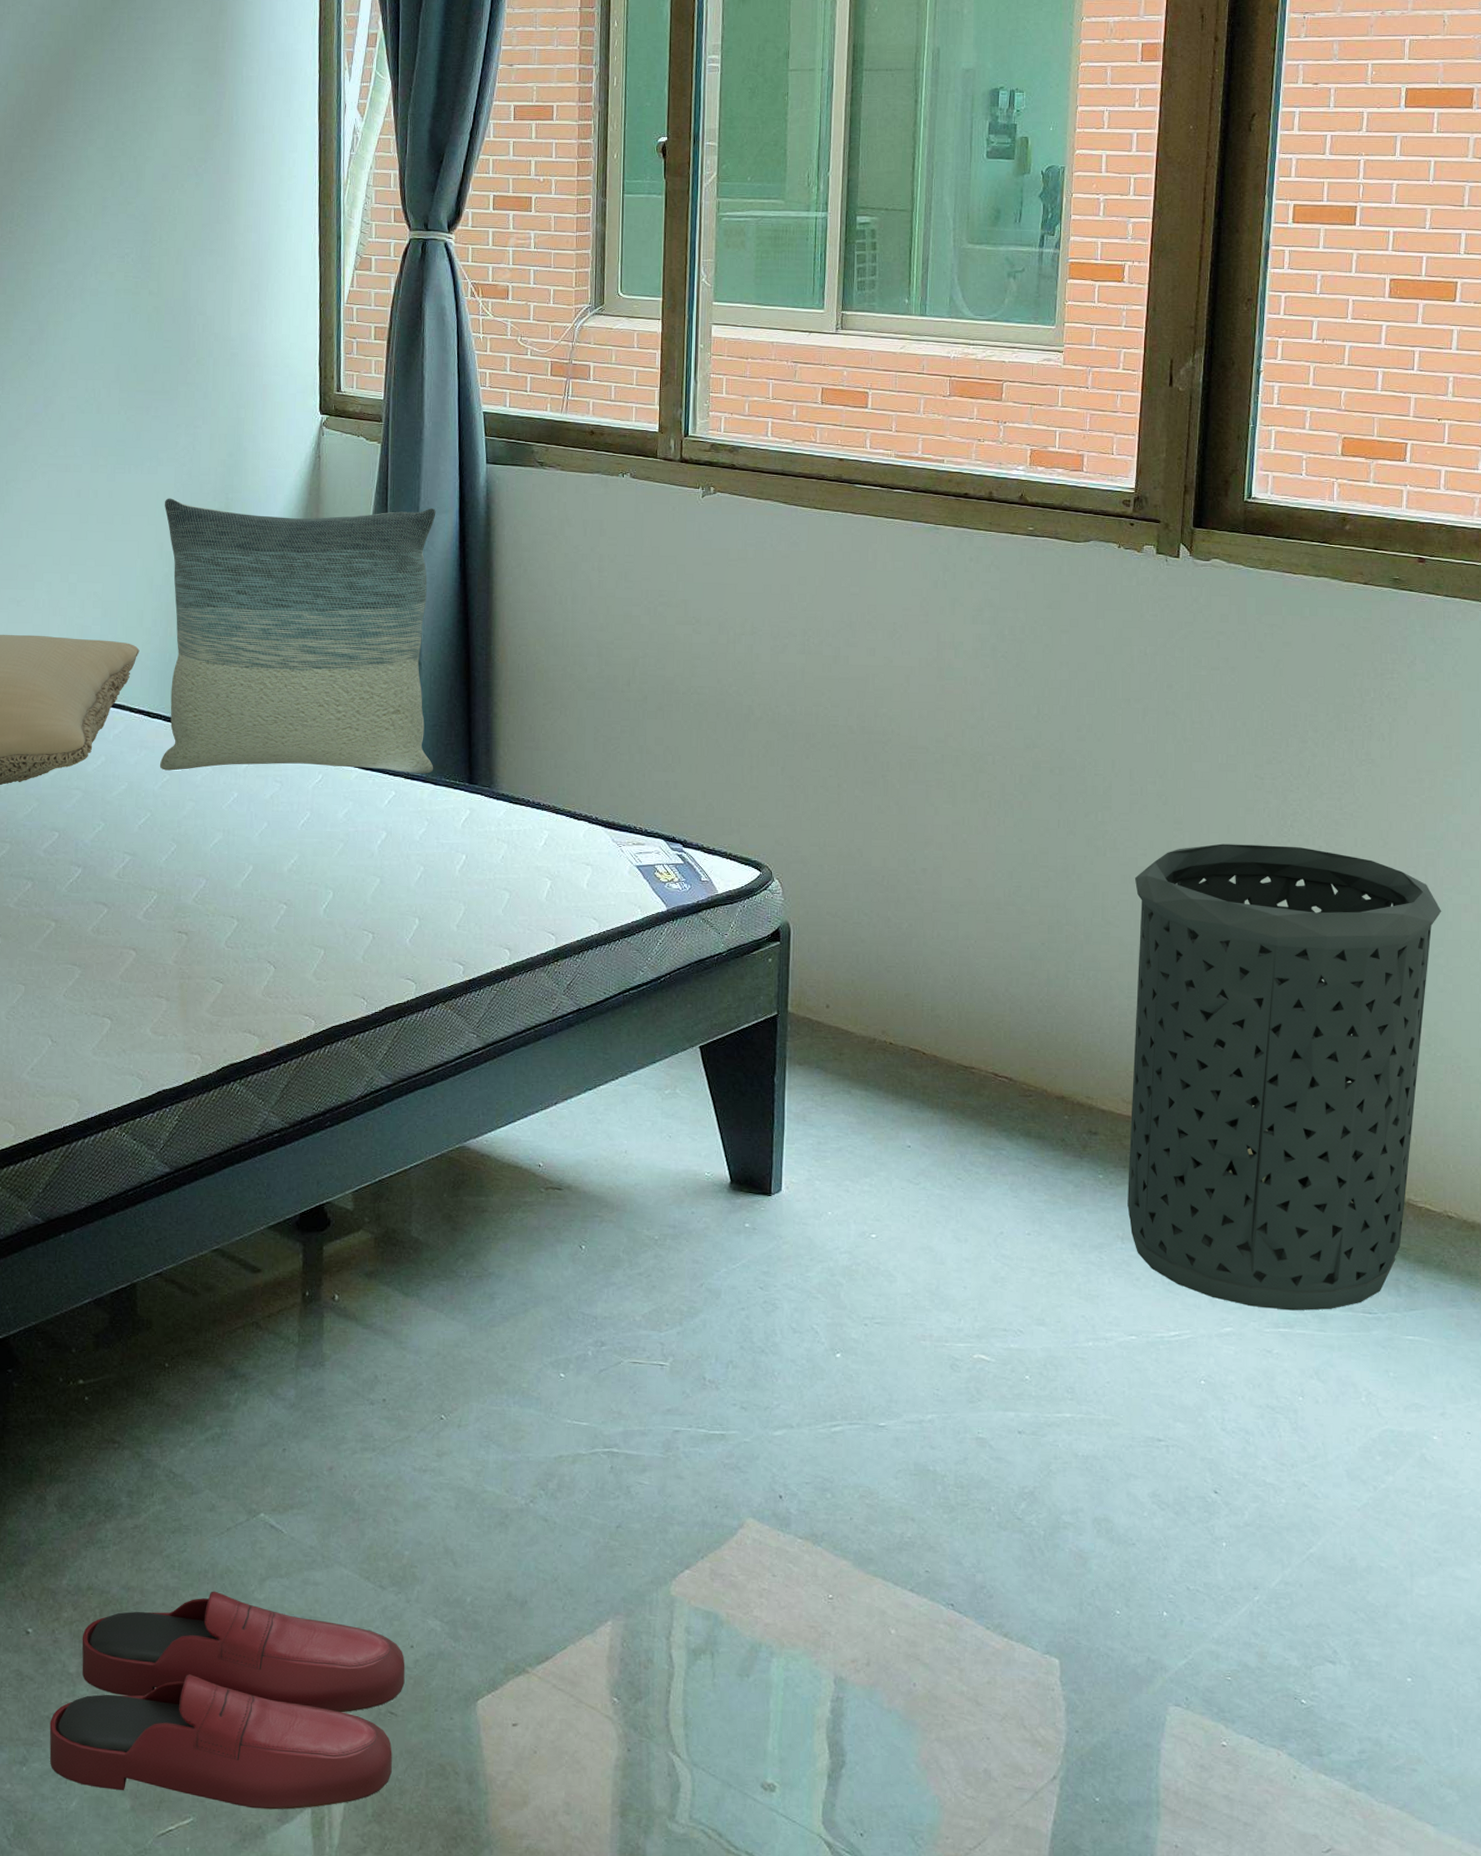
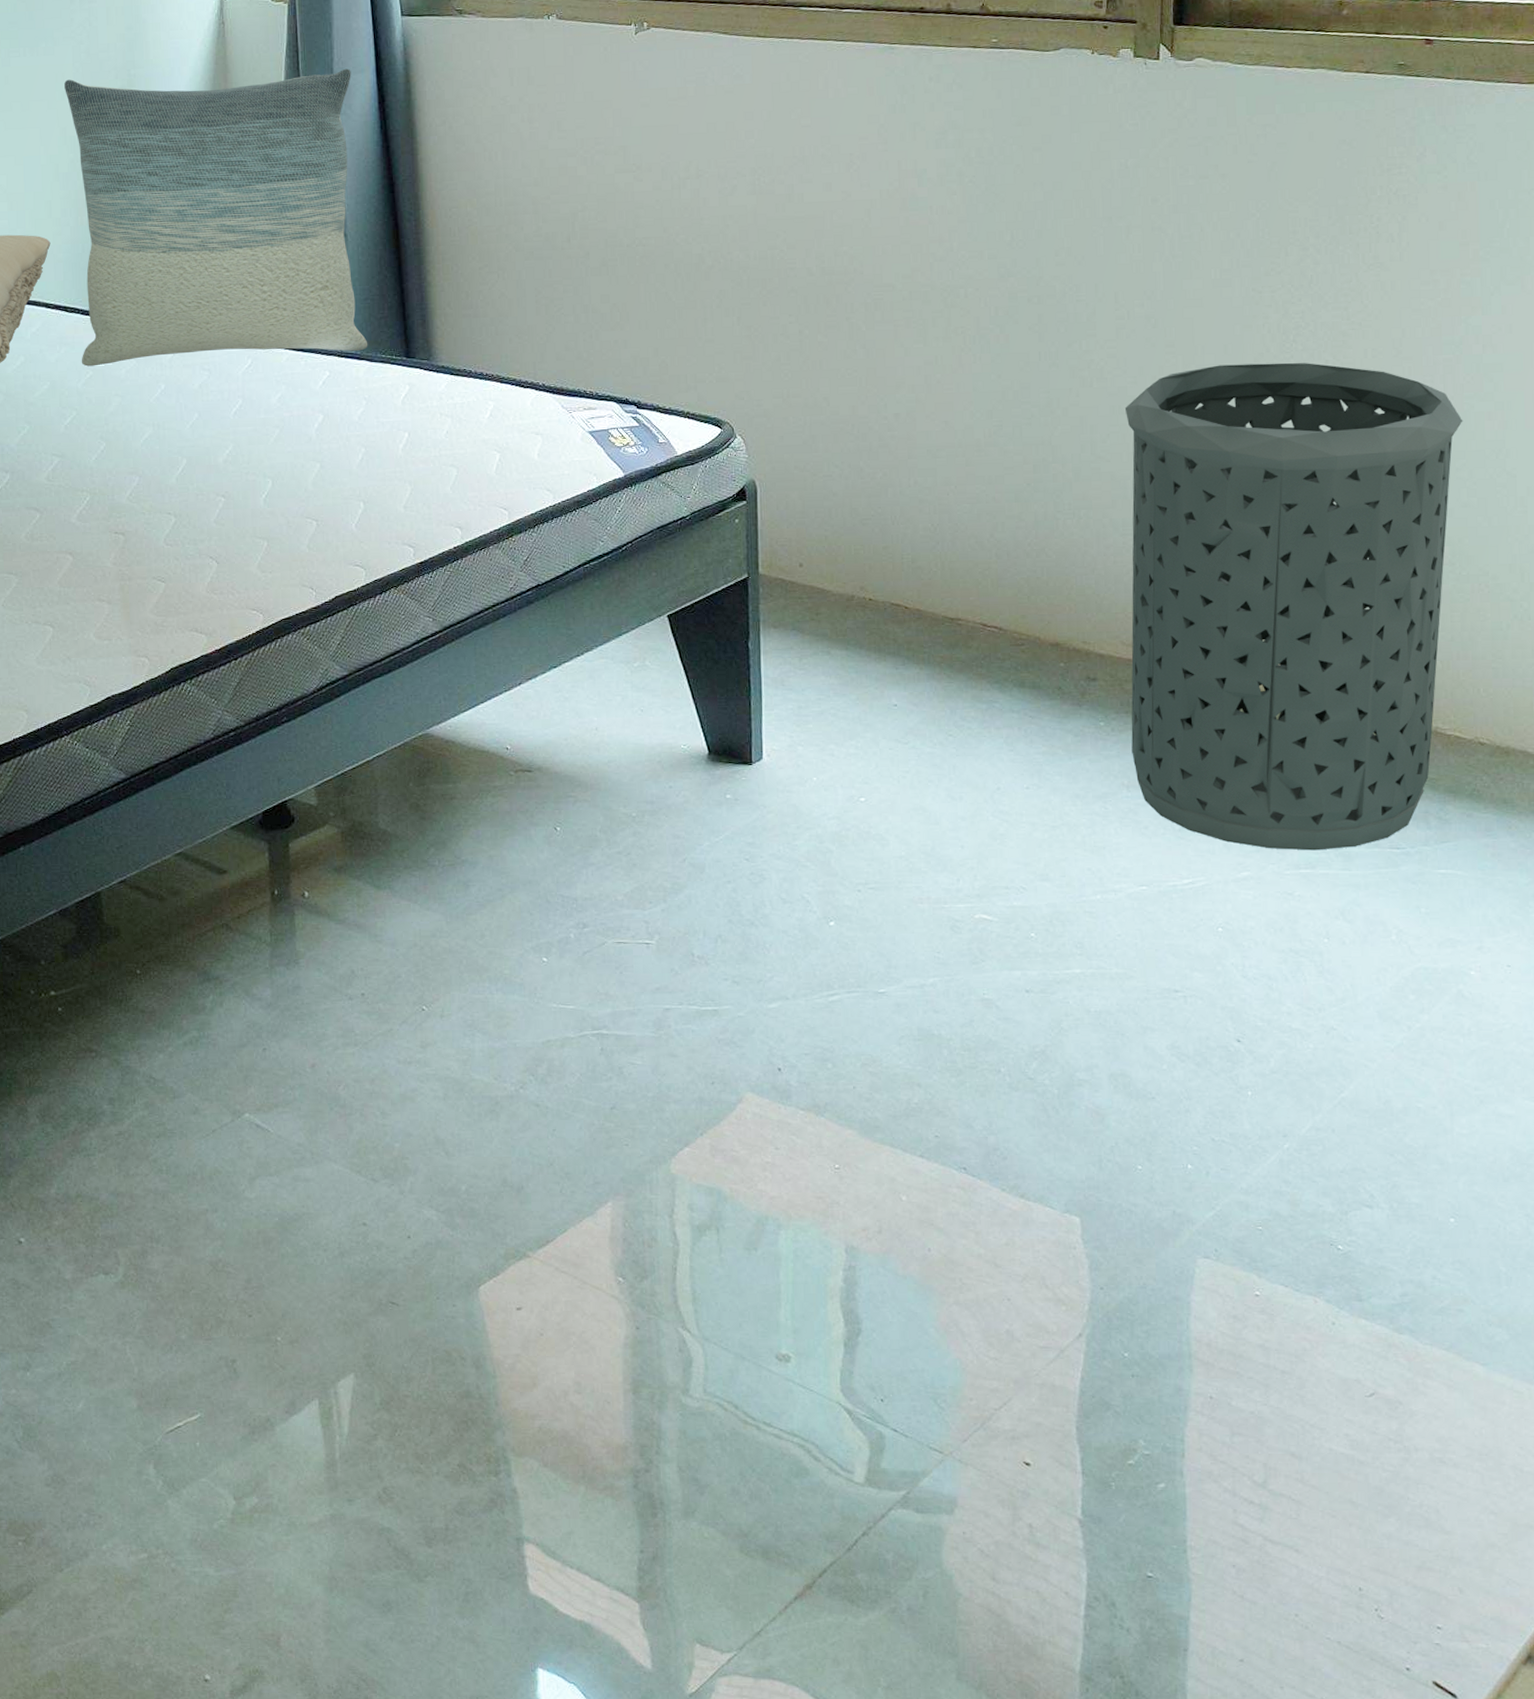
slippers: present [49,1591,405,1810] -> none [50,1192,404,1402]

